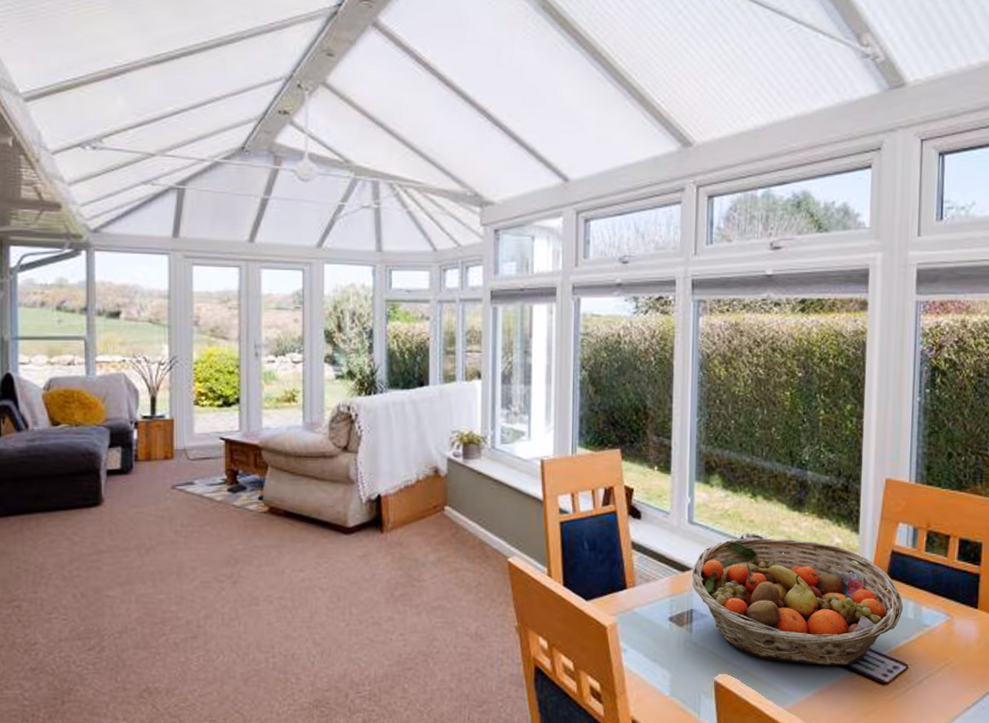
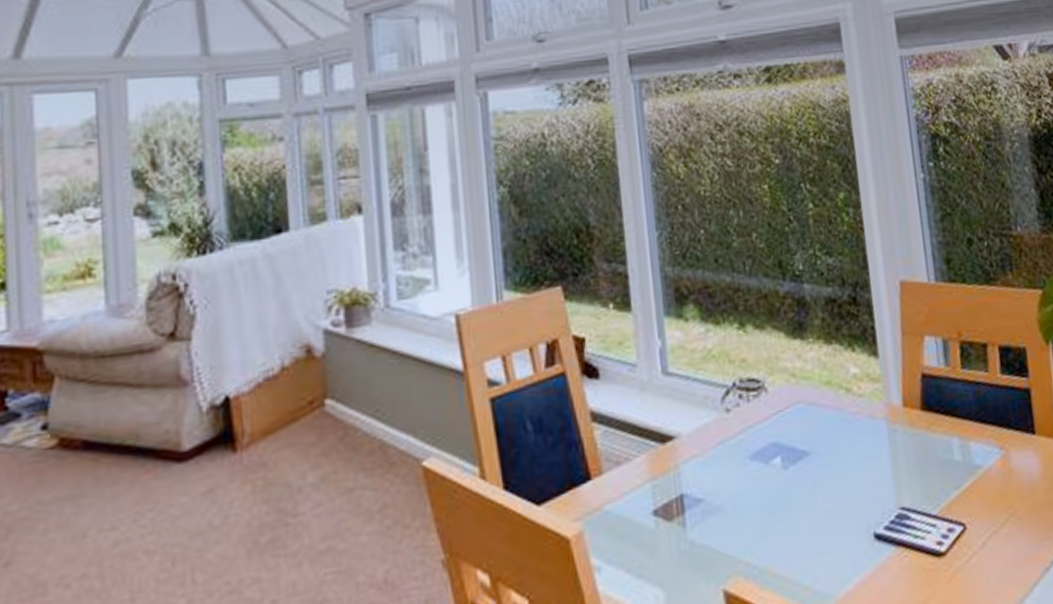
fruit basket: present [691,538,904,666] -> none [675,375,948,549]

